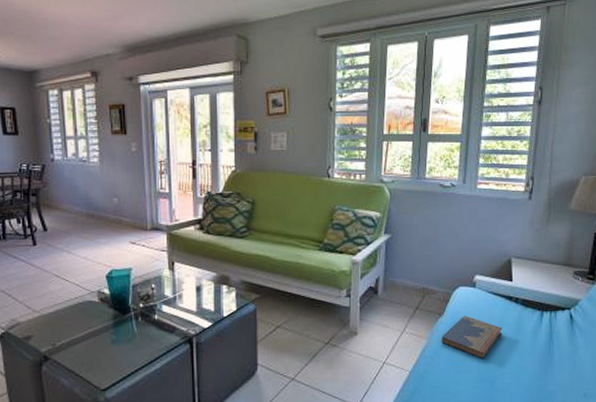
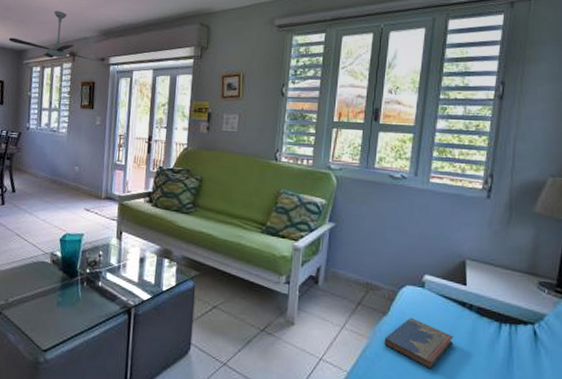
ceiling fan: none [13,24,125,81] -> present [8,11,98,61]

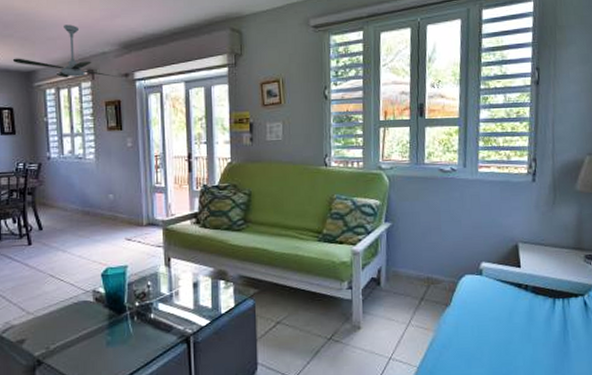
hardcover book: present [384,317,454,370] -> none [449,305,513,352]

